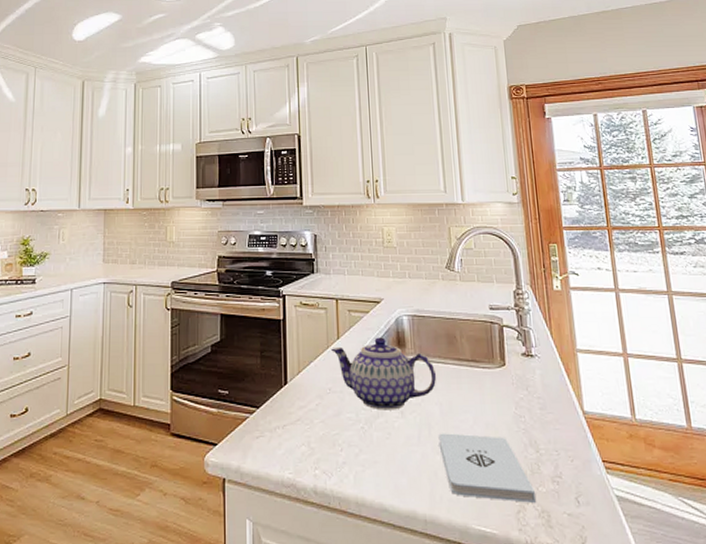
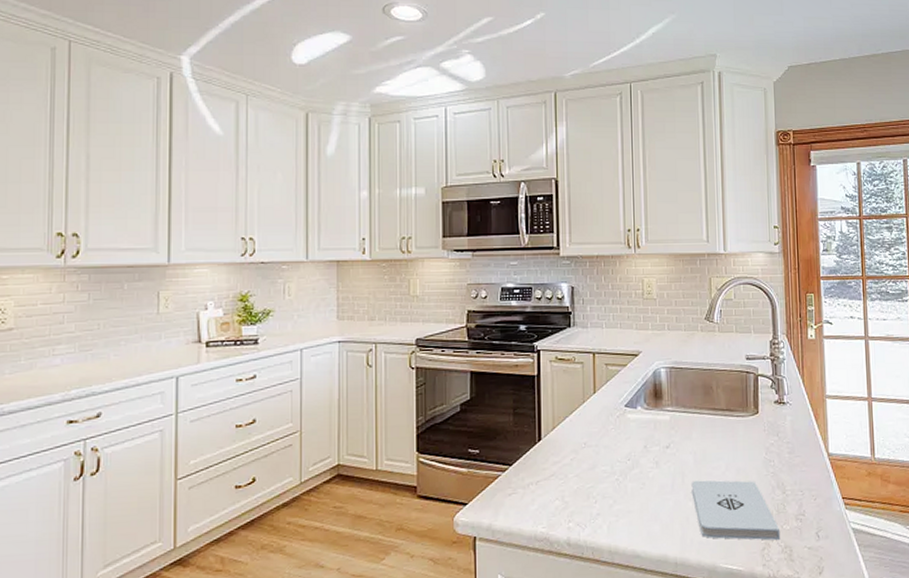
teapot: present [331,337,437,410] -> none [587,390,692,462]

